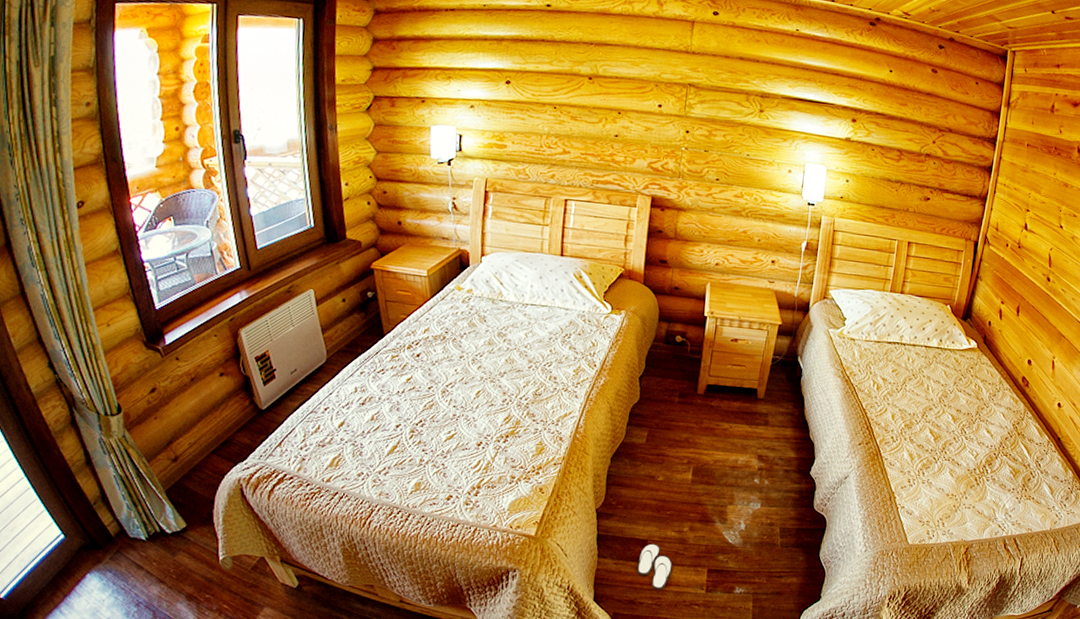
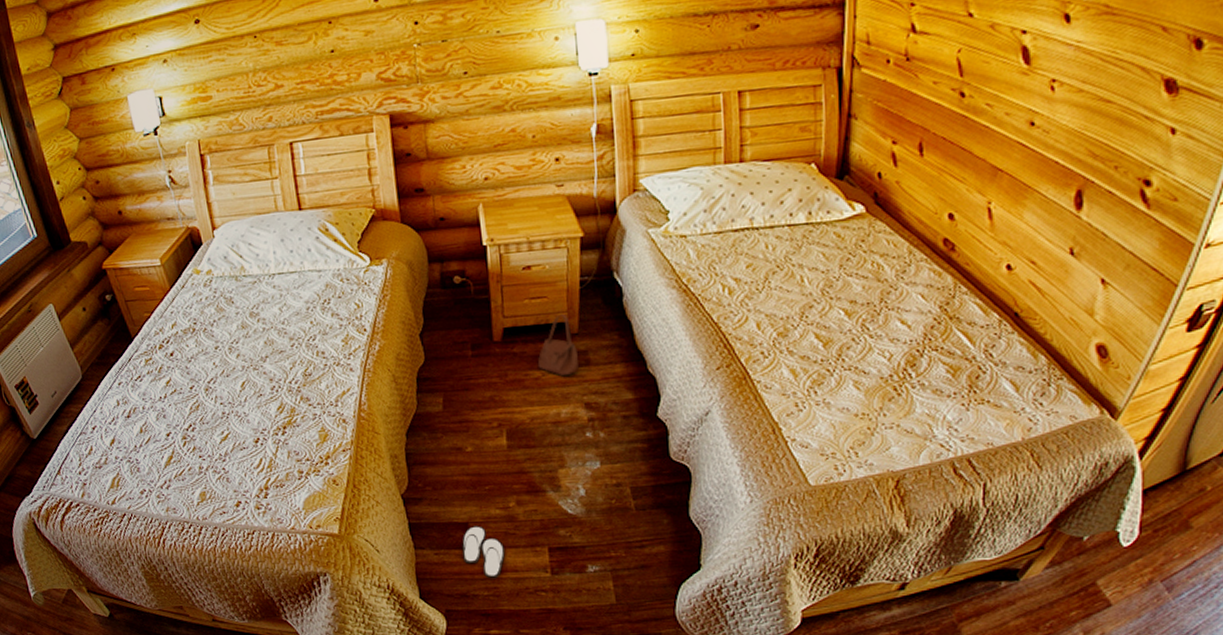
handbag: none [728,381,760,432] -> present [537,313,579,376]

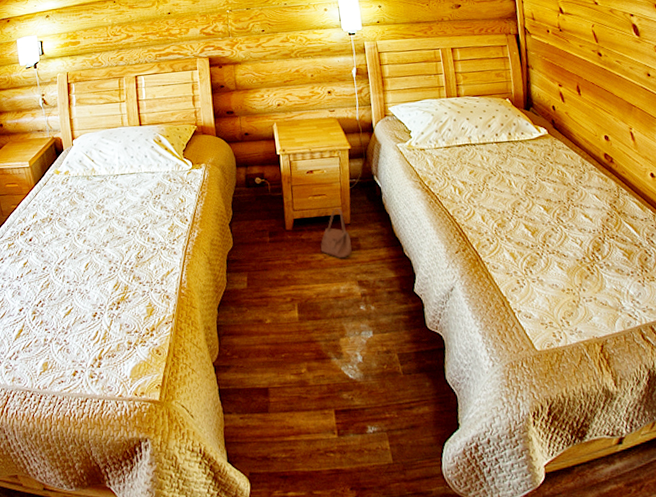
slippers: present [461,526,505,579] -> none [263,390,299,441]

